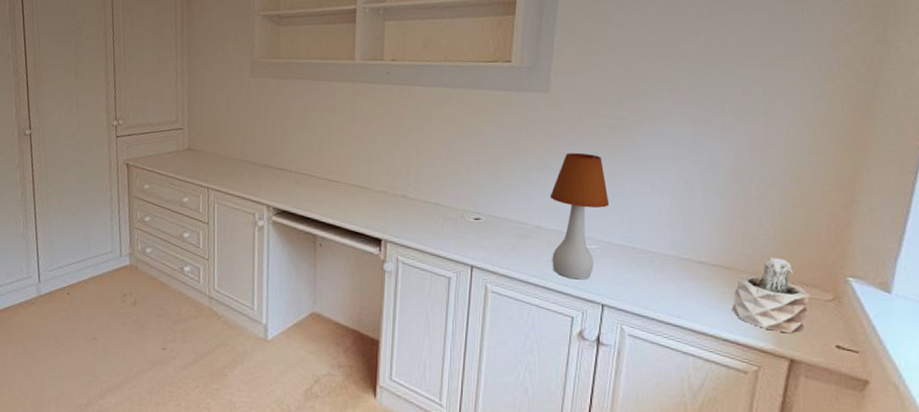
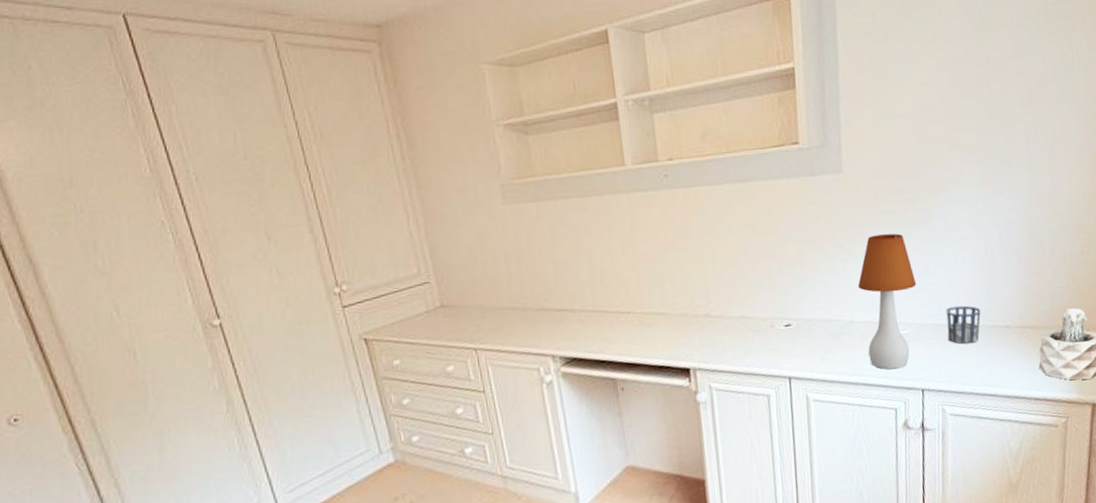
cup: none [636,232,674,271] -> present [945,305,981,344]

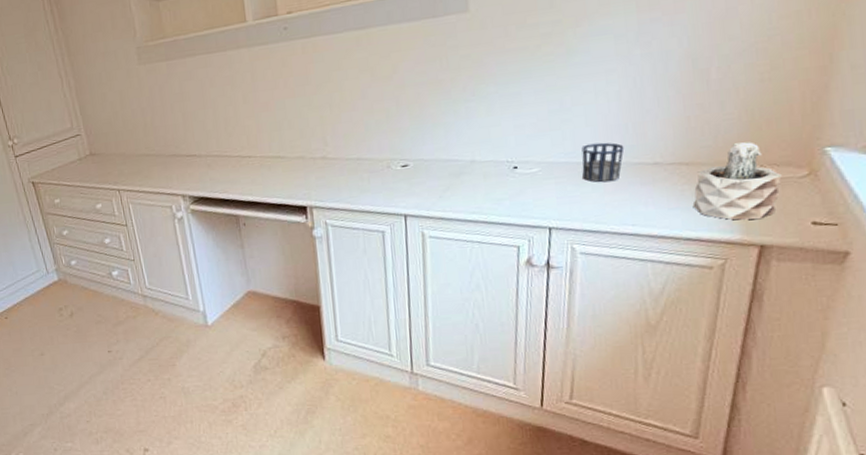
table lamp: present [857,233,917,370] -> none [481,70,549,208]

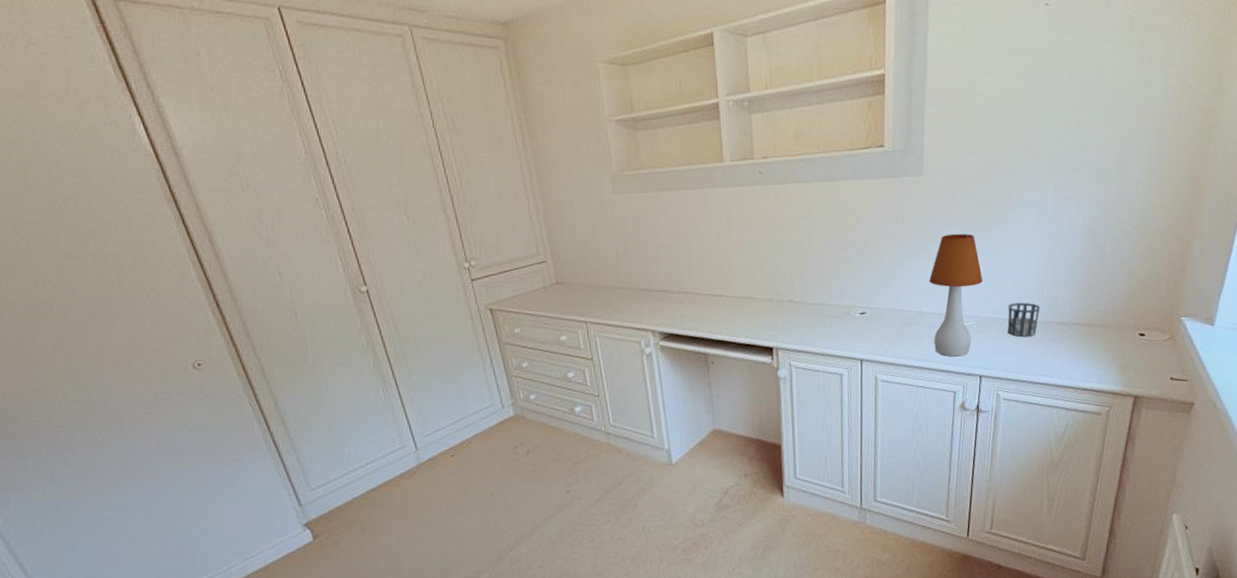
table lamp: none [481,70,549,208] -> present [929,234,983,357]
succulent plant: present [692,142,782,220] -> none [1088,309,1152,375]

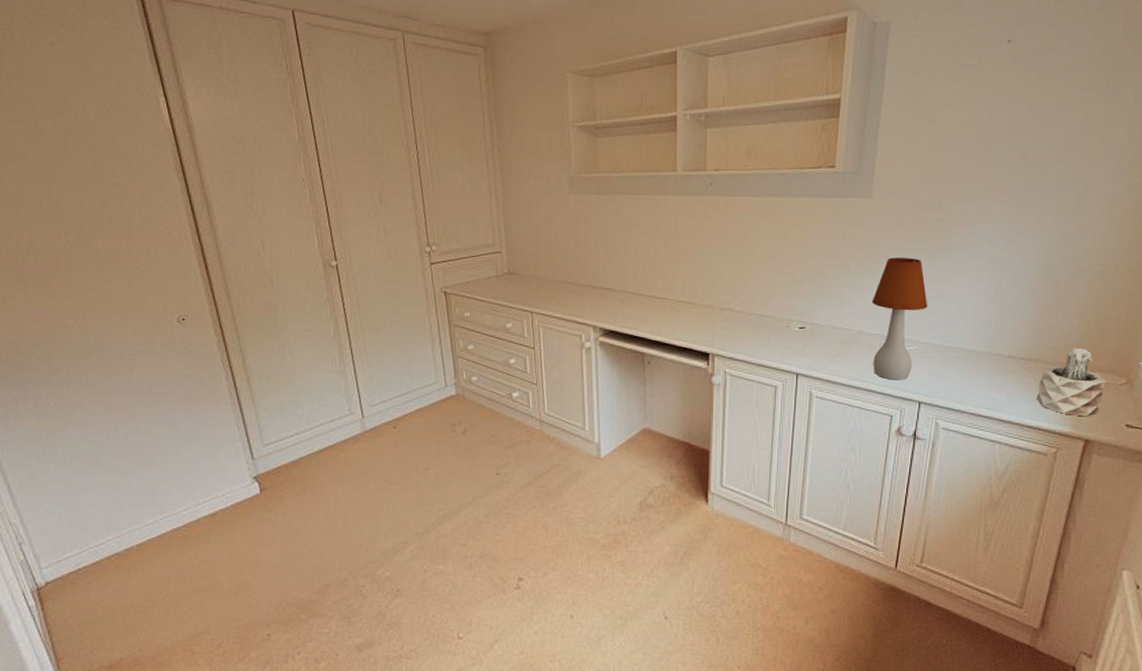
cup: present [1007,302,1040,337] -> none [951,331,987,368]
succulent plant: none [1088,309,1152,375] -> present [1036,348,1106,417]

